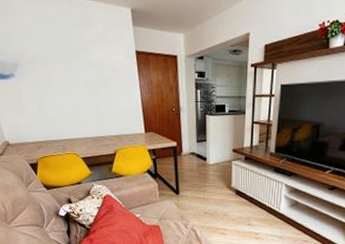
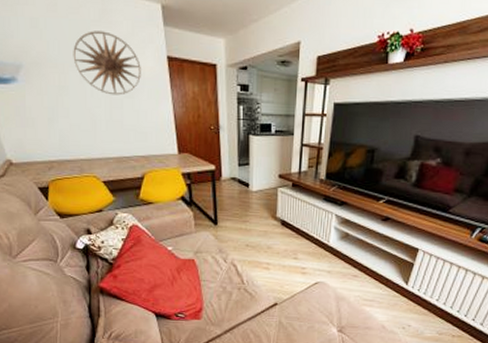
wall art: none [59,33,114,85] -> present [73,31,141,96]

